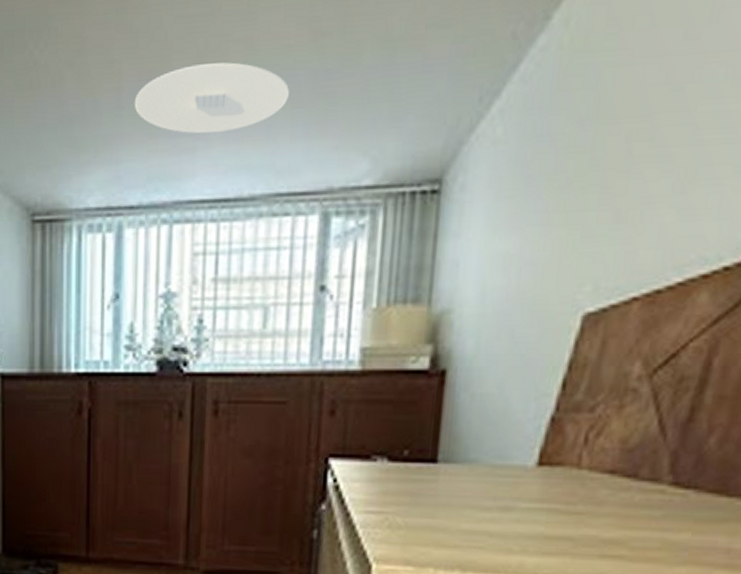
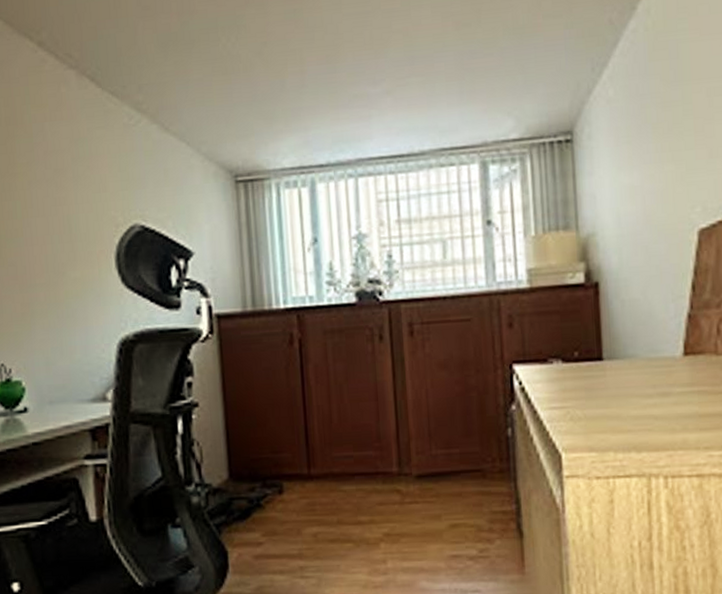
ceiling light: present [134,62,289,134] -> none [315,48,442,105]

